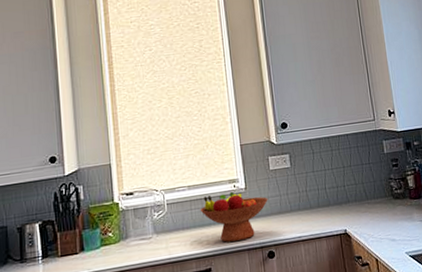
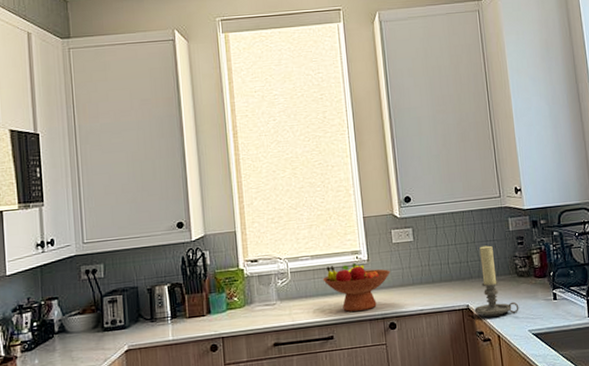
candle holder: none [352,169,396,241] -> present [474,245,519,317]

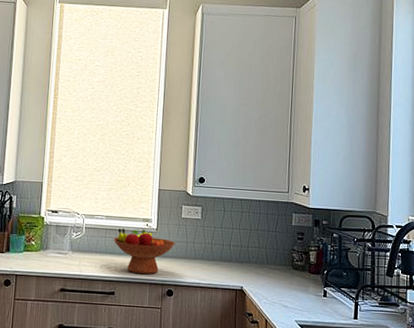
candle holder: present [474,245,519,317] -> none [247,235,290,302]

